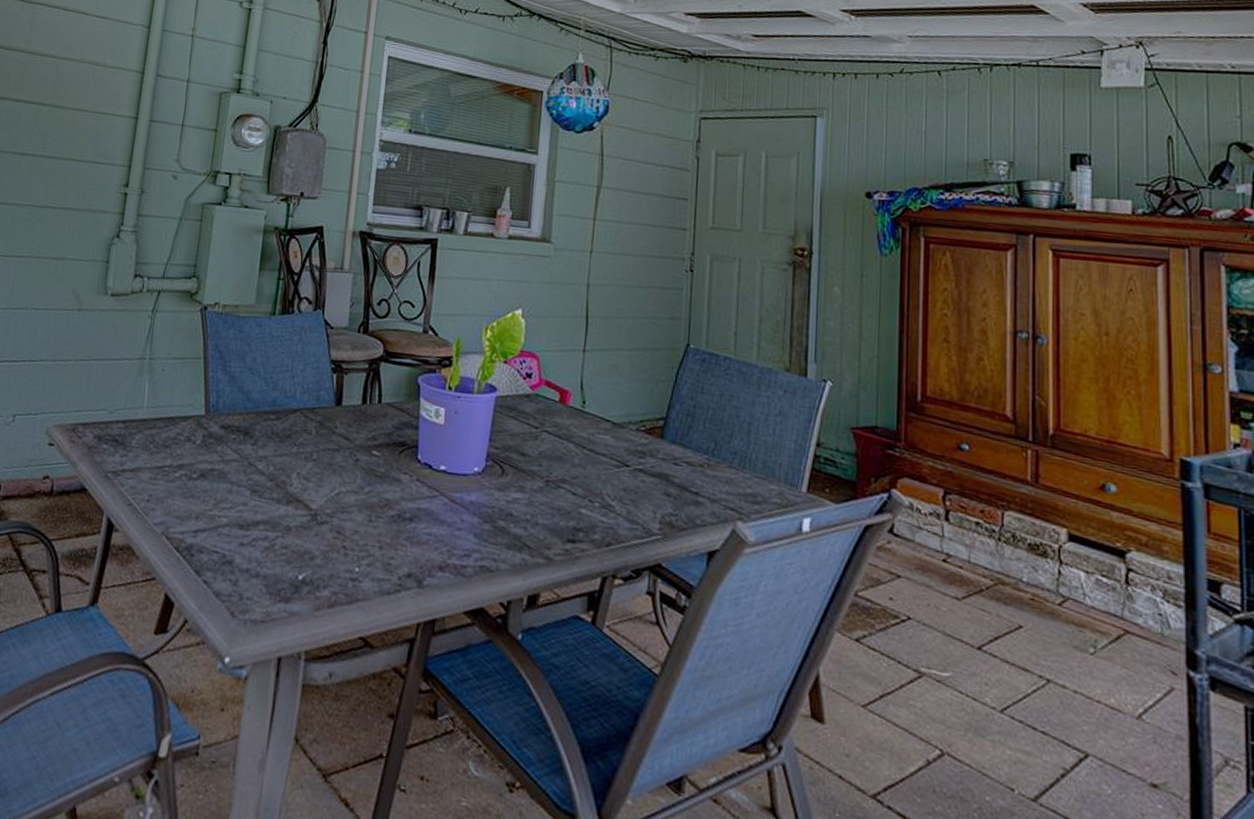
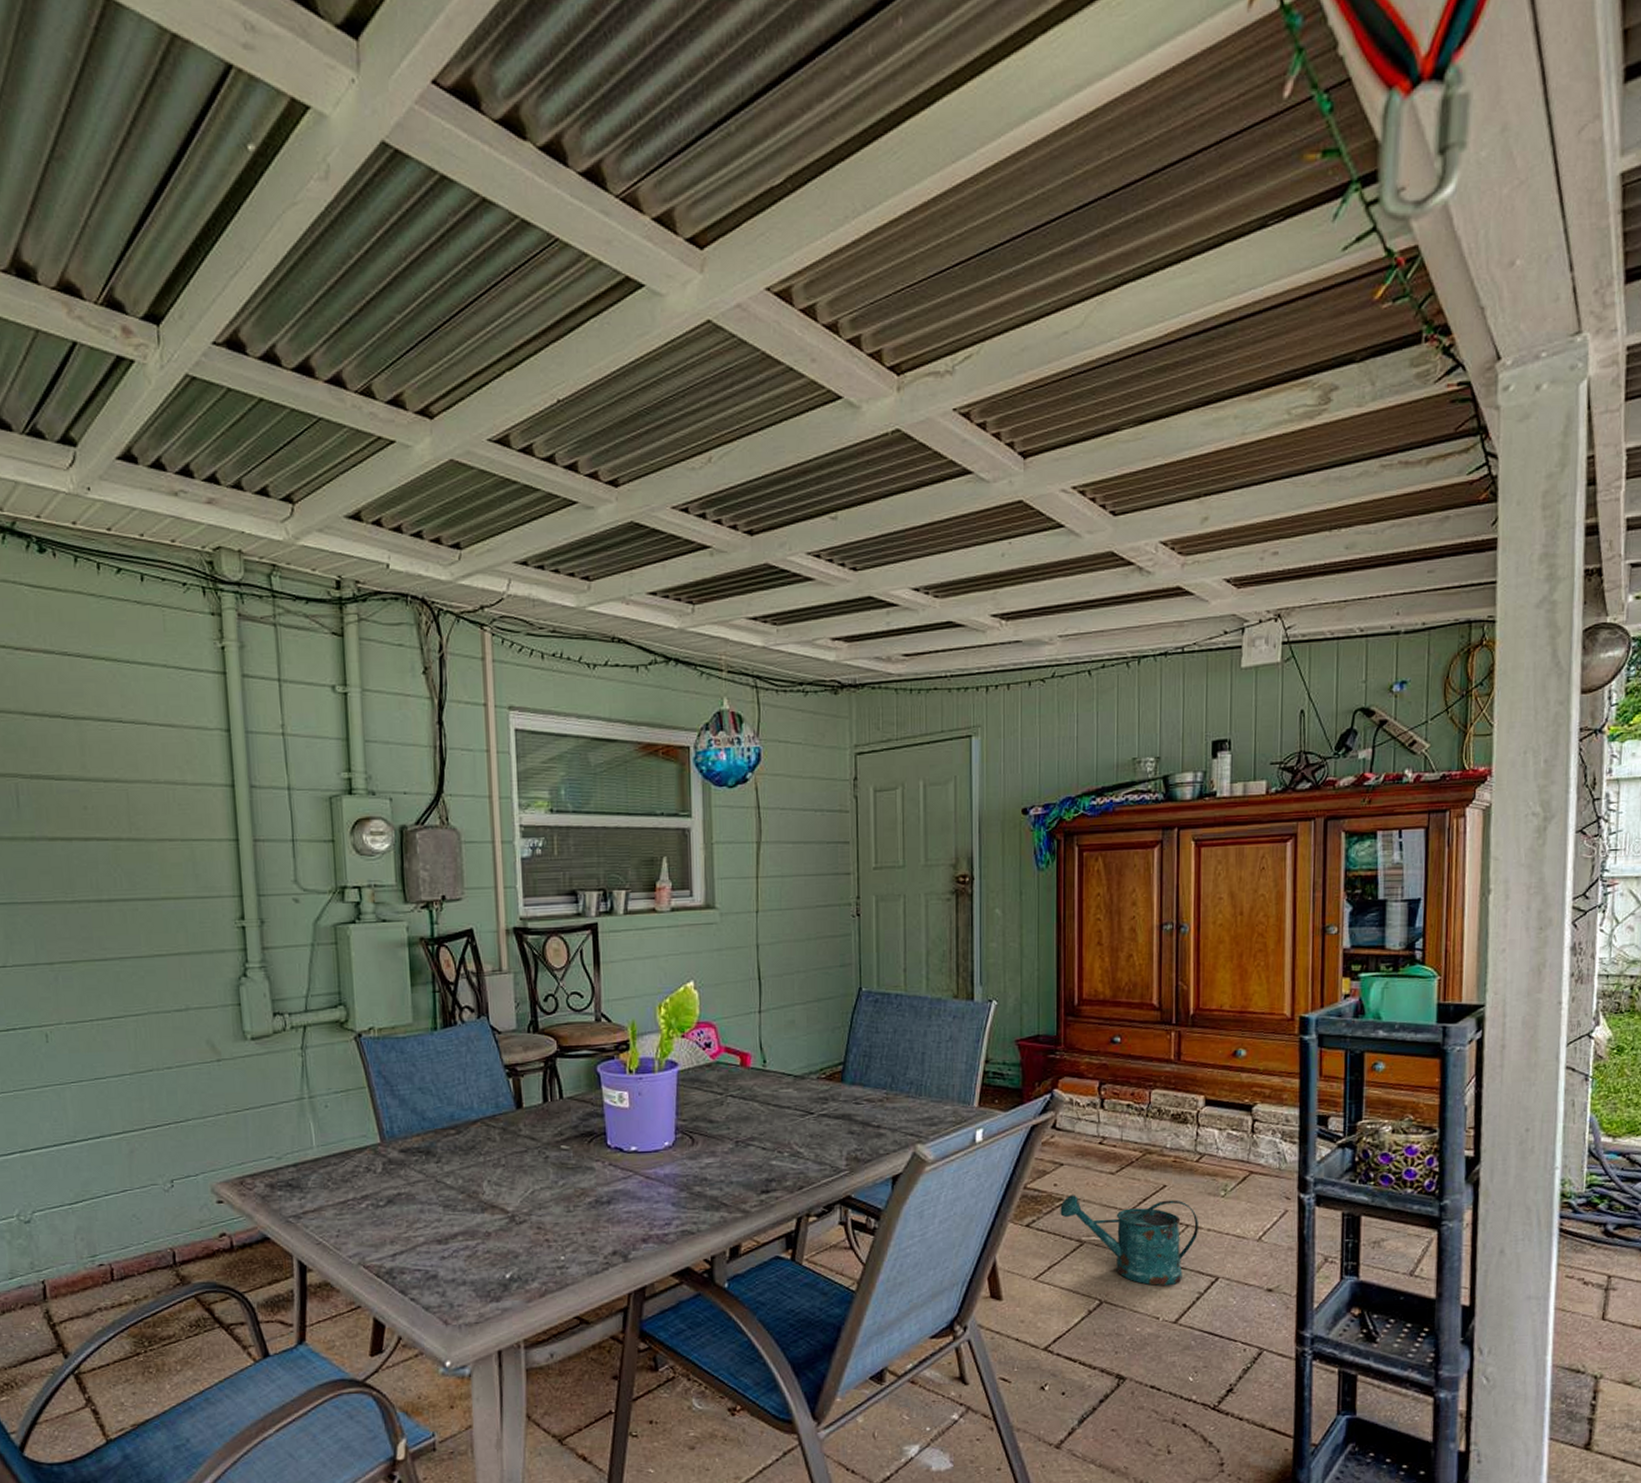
watering can: none [896,614,1062,752] -> present [1060,1195,1198,1286]

